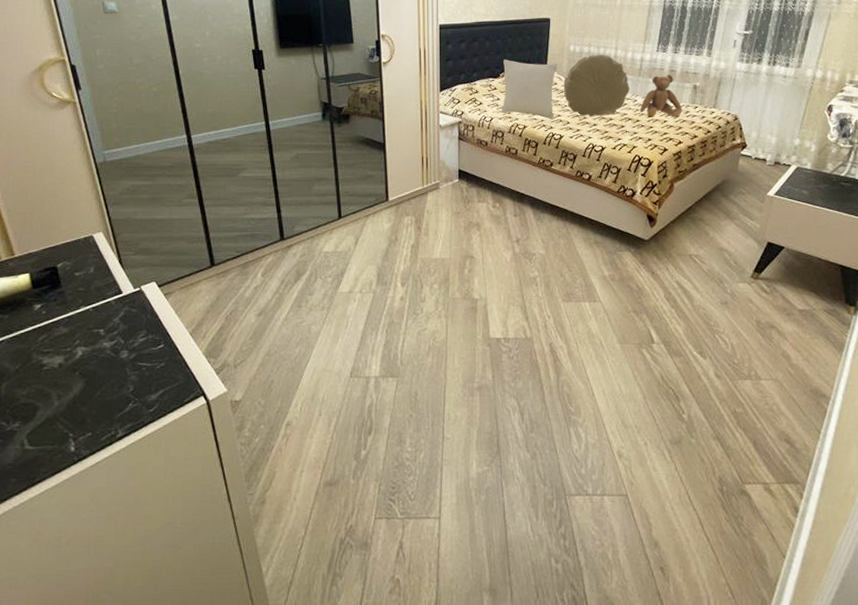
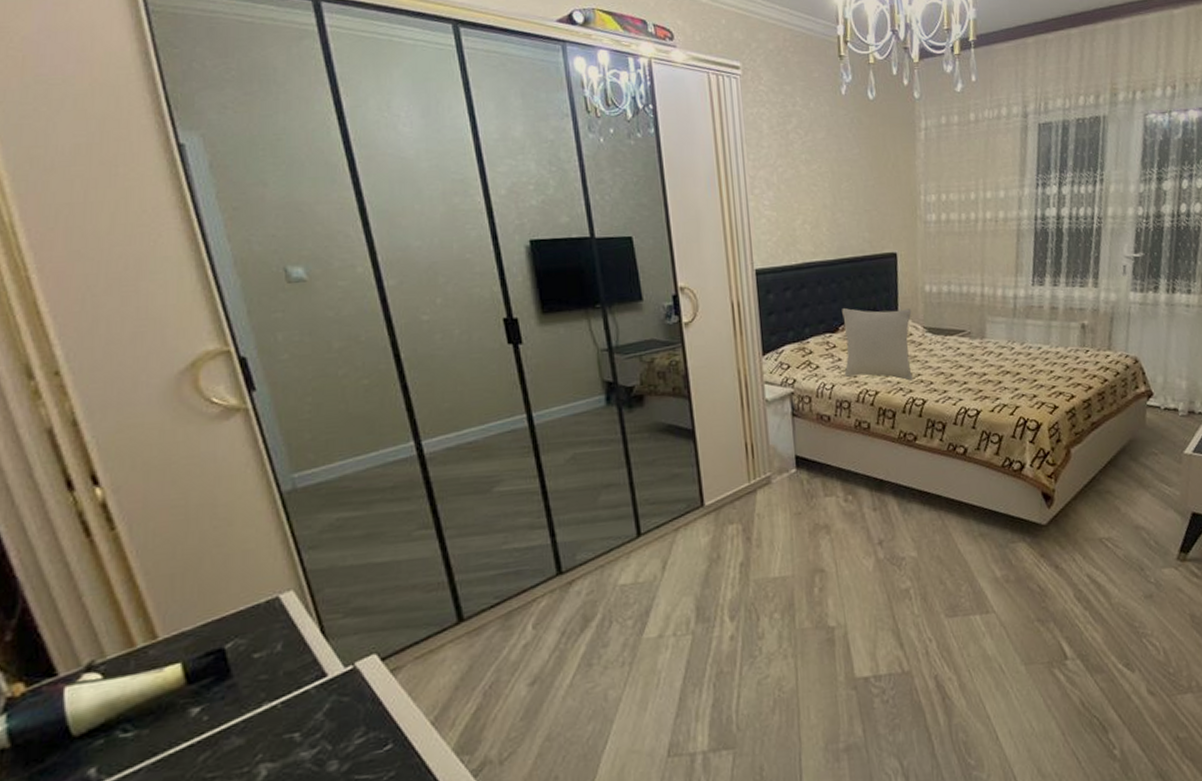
pillow: present [563,54,630,116] -> none [921,293,1004,373]
teddy bear: present [639,74,683,117] -> none [1018,312,1072,368]

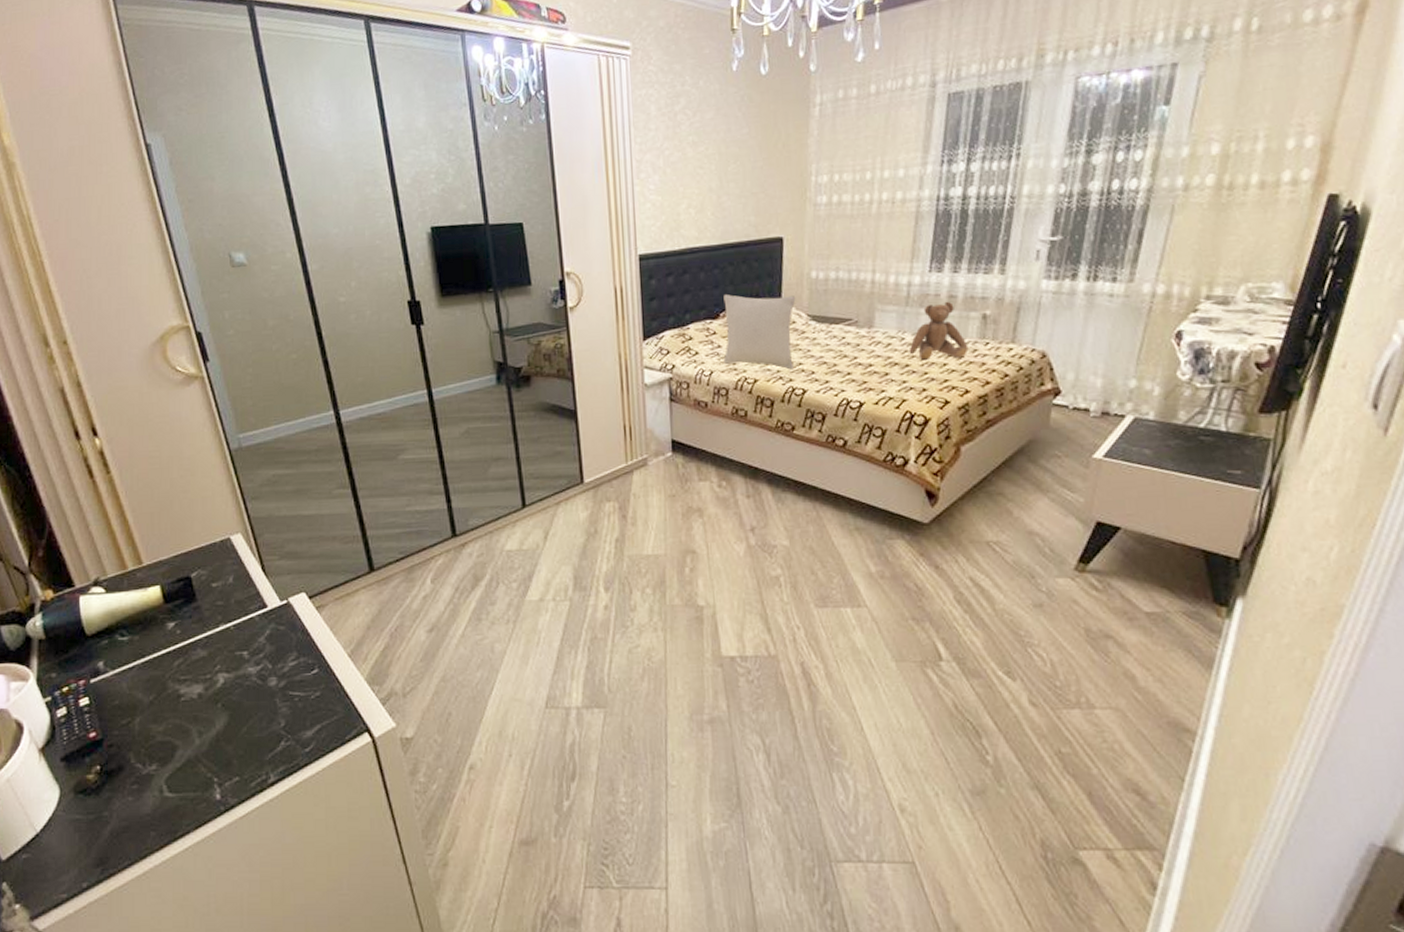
teddy bear: none [1018,312,1072,368] -> present [909,301,969,360]

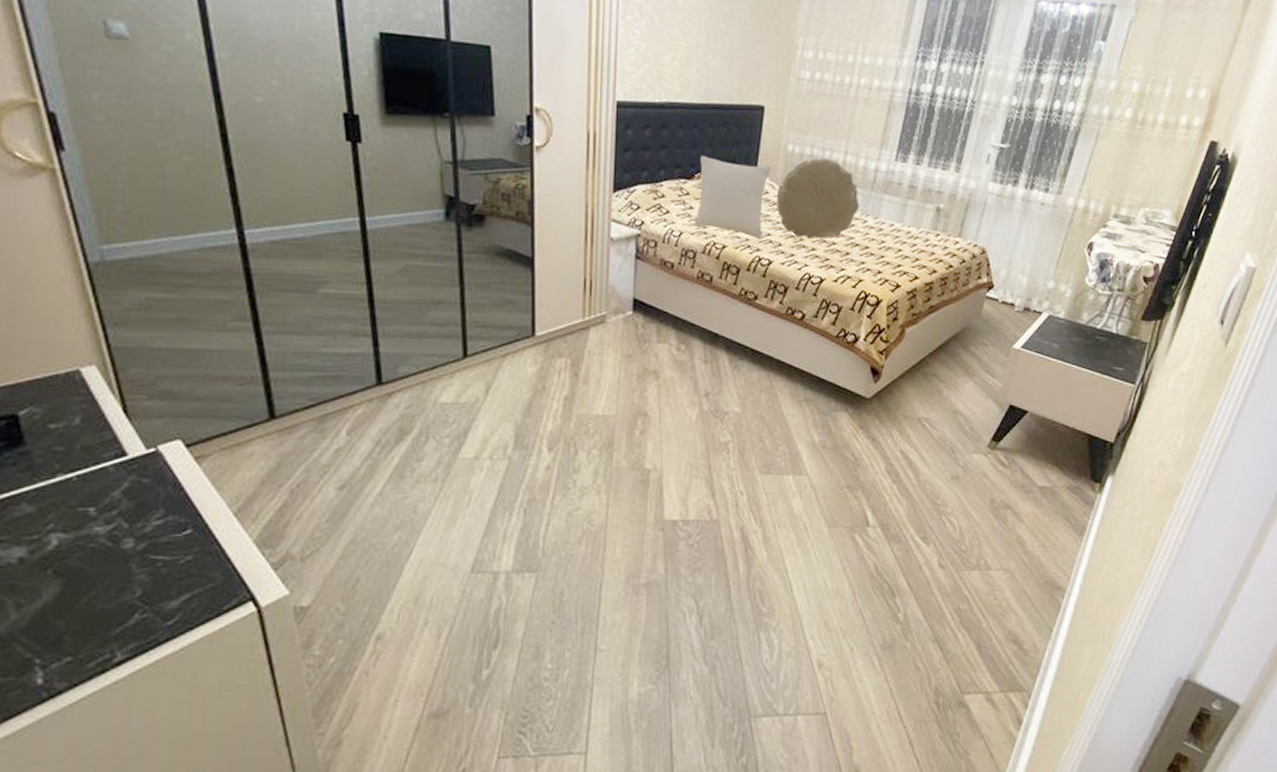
pillow: none [804,280,894,363] -> present [776,158,859,239]
teddy bear: present [909,301,969,360] -> none [869,190,922,246]

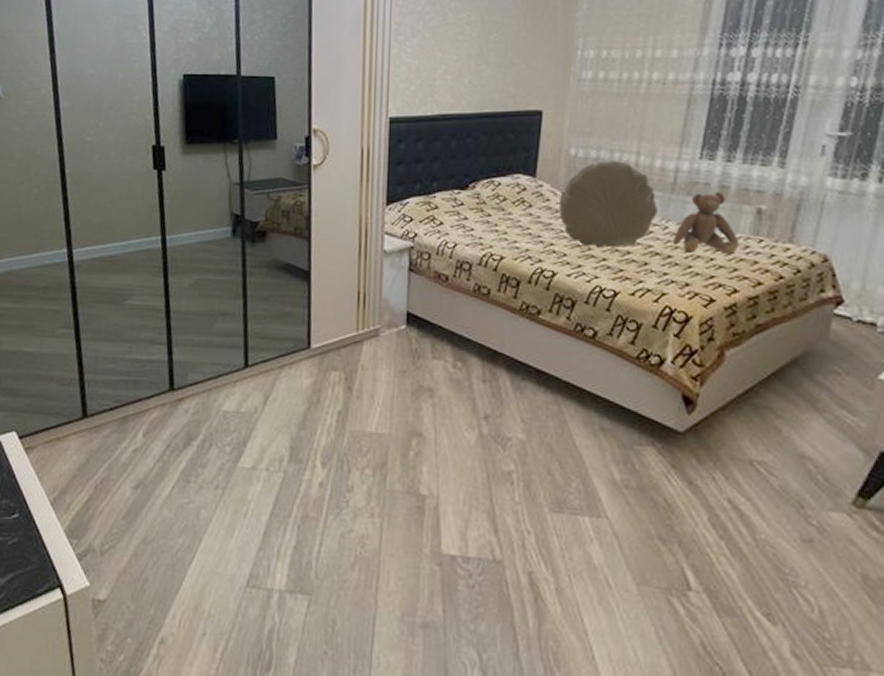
pillow: present [694,155,771,240] -> none [469,164,552,250]
teddy bear: none [869,190,922,246] -> present [672,191,740,254]

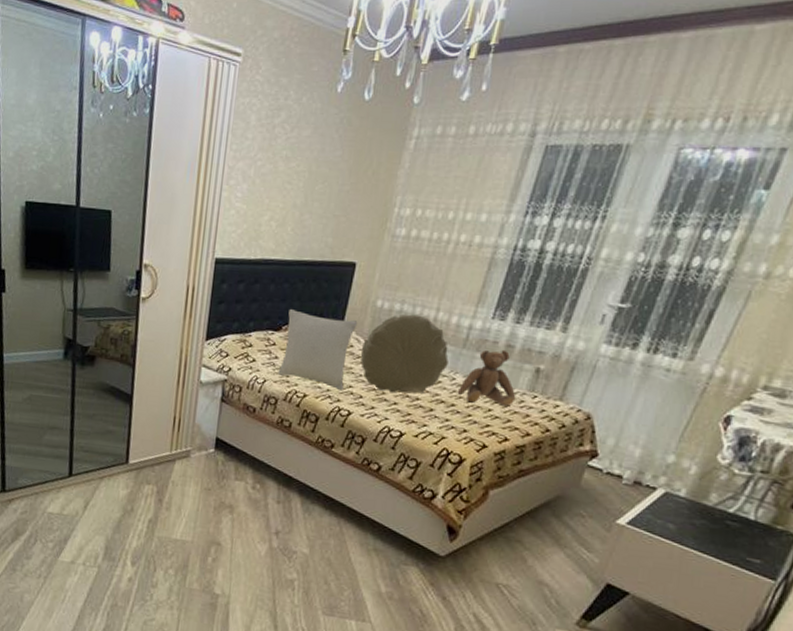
pillow: none [469,164,552,250] -> present [277,308,358,391]

